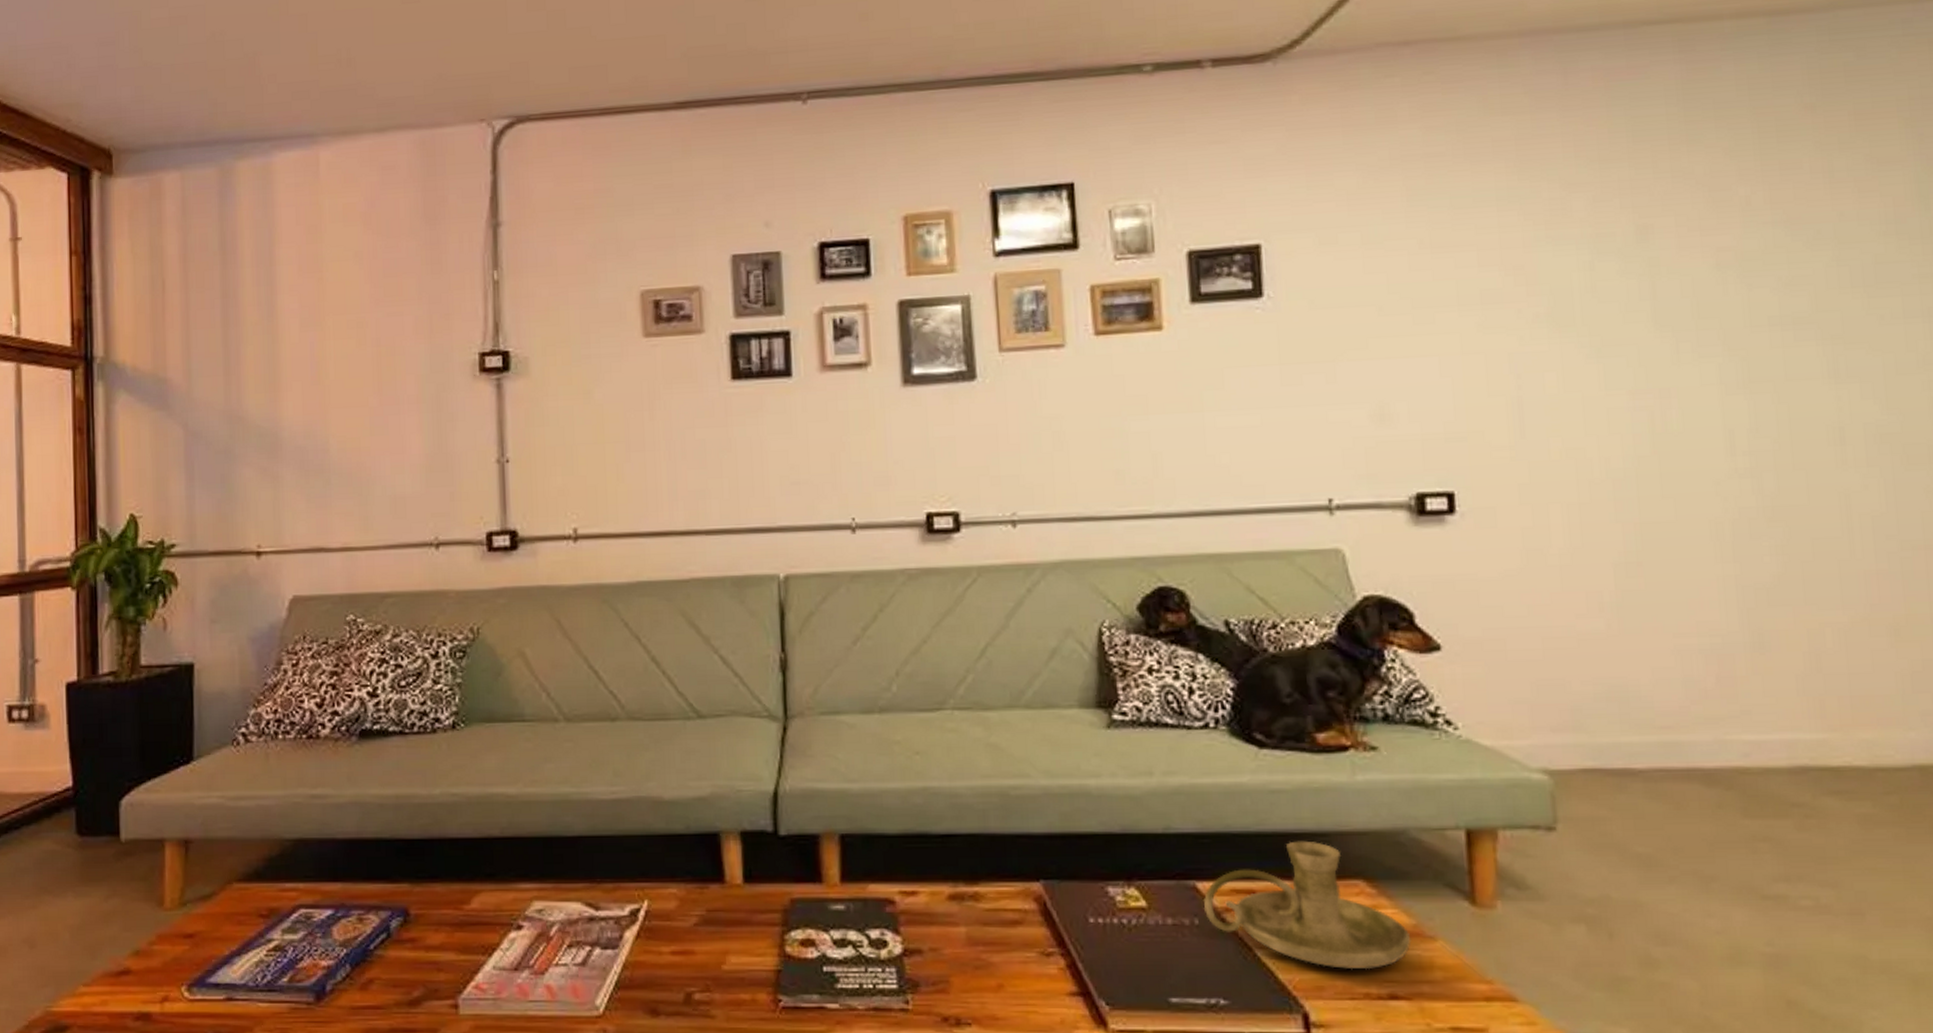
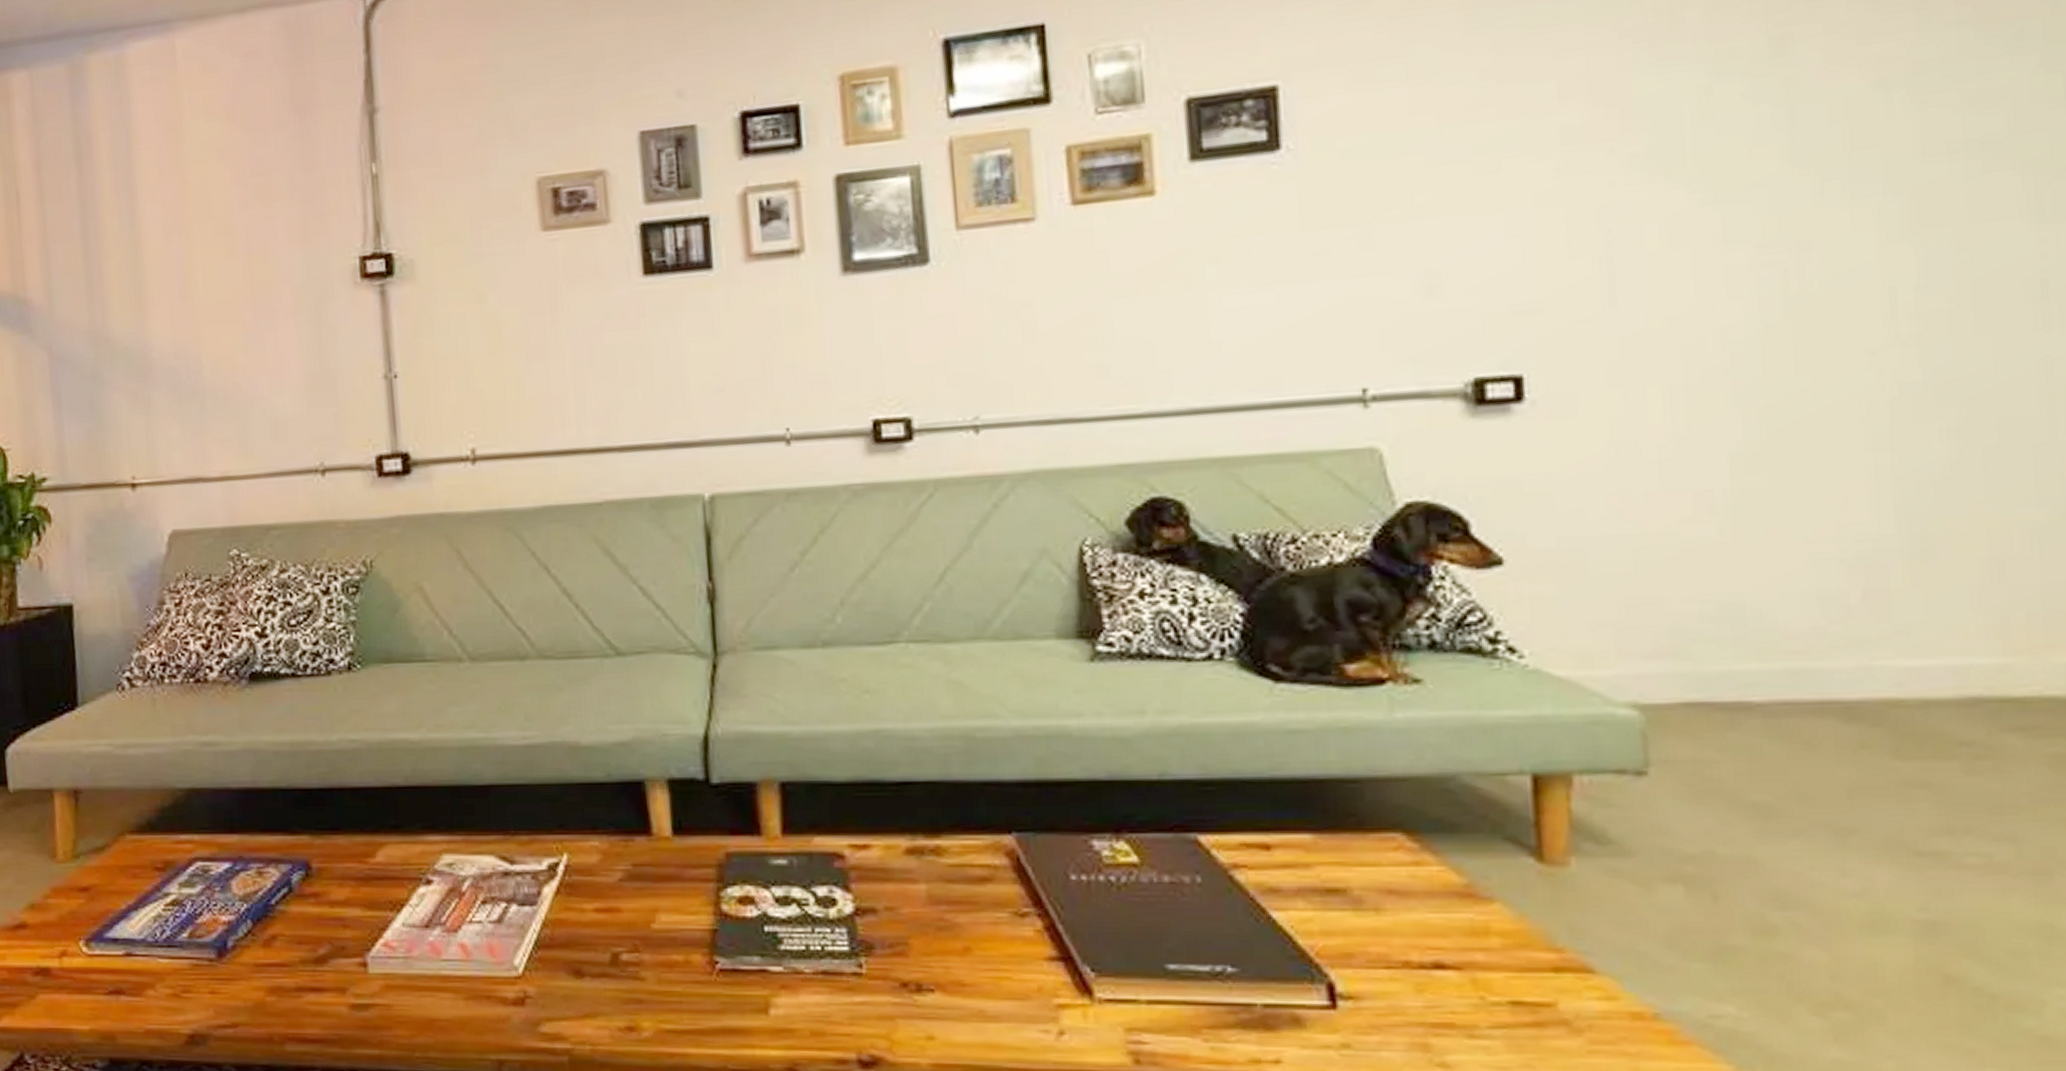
candle holder: present [1203,840,1411,970] -> none [1206,788,1462,935]

